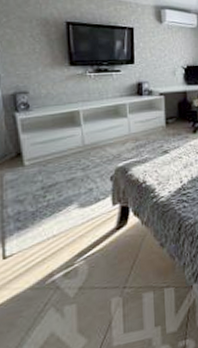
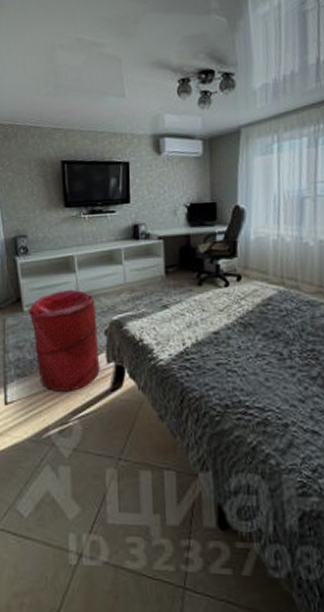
laundry hamper: none [30,141,106,238] -> present [29,289,100,391]

